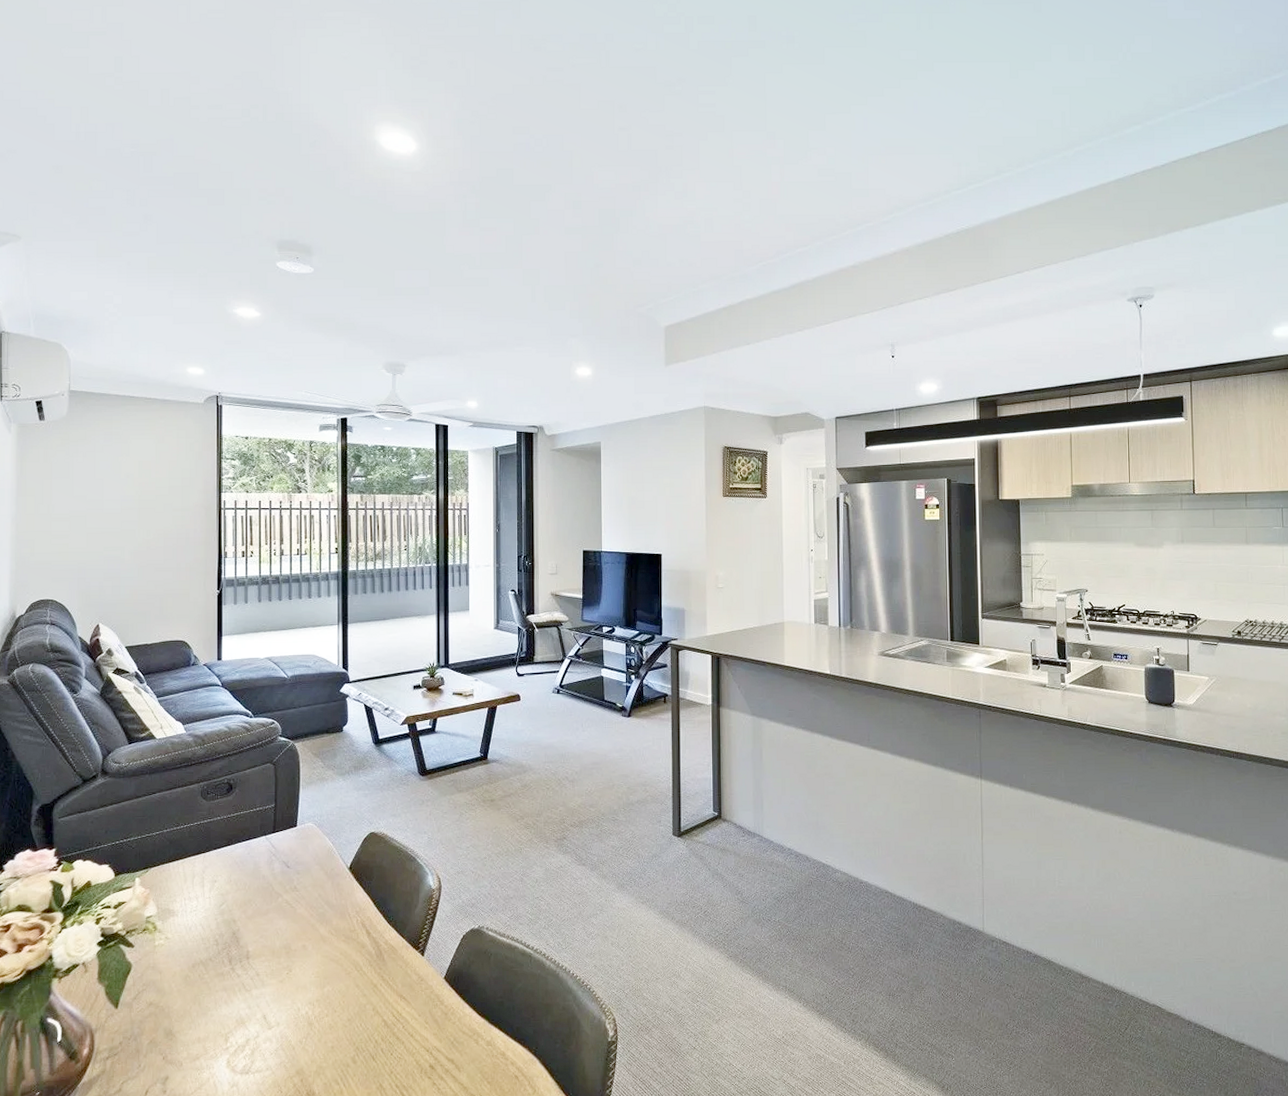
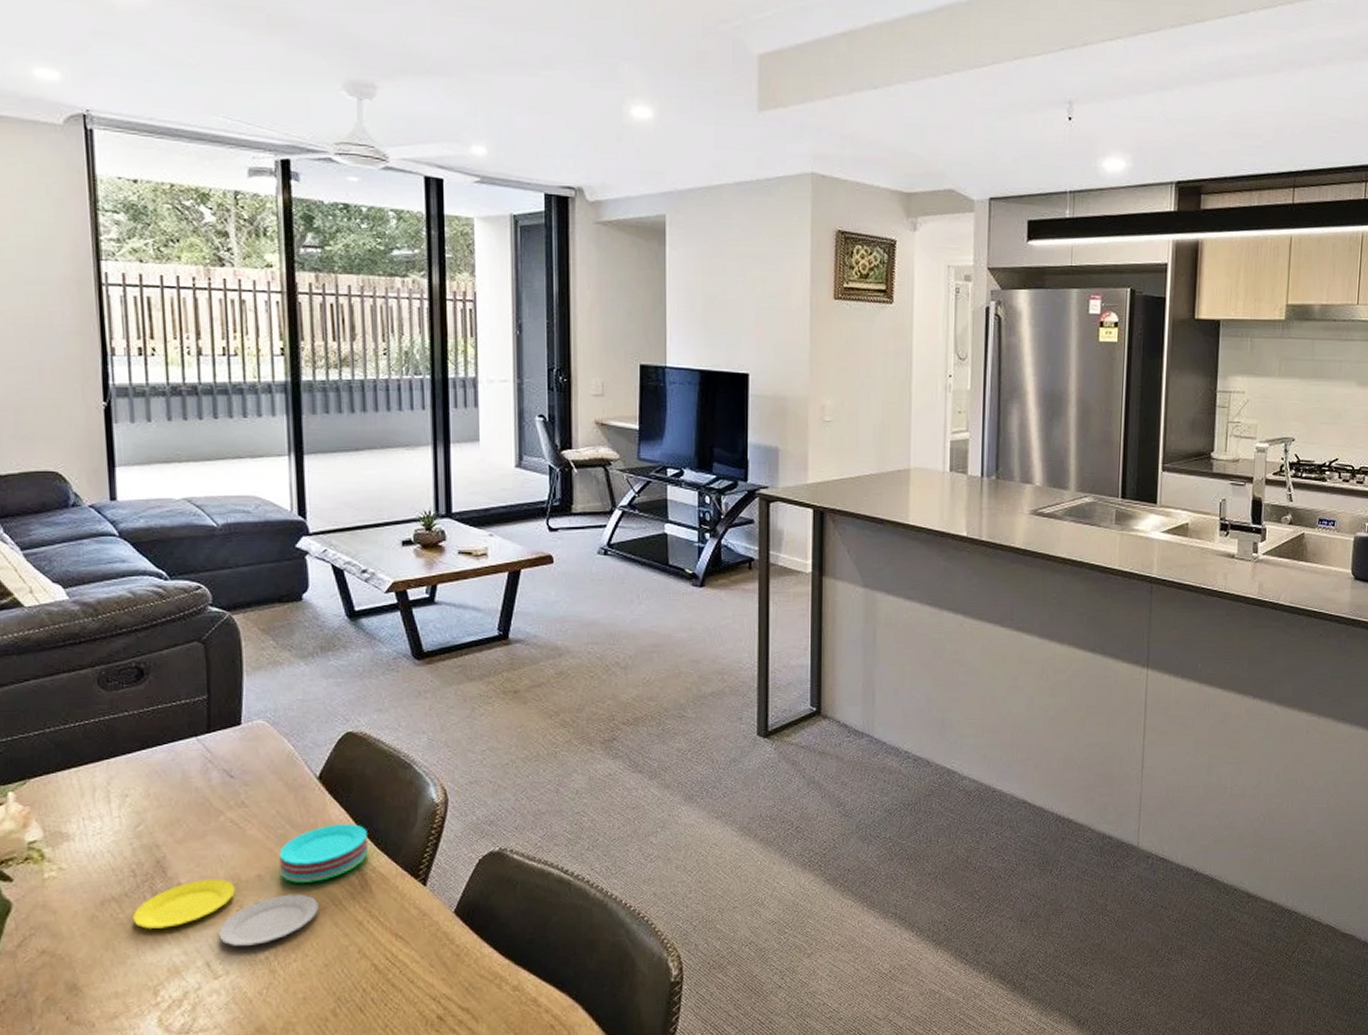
plate: none [214,905,383,1003] -> present [132,824,369,947]

